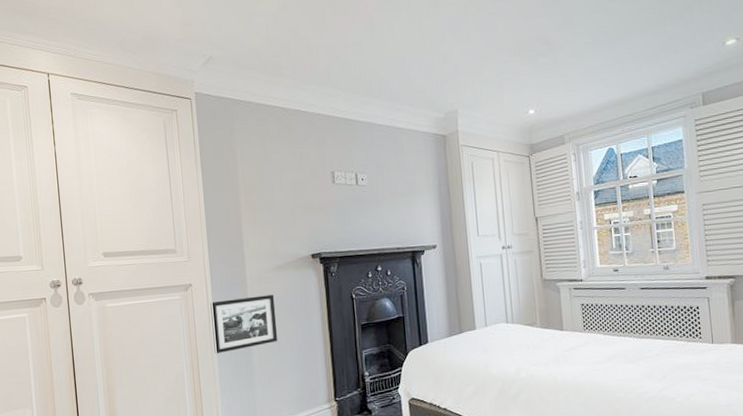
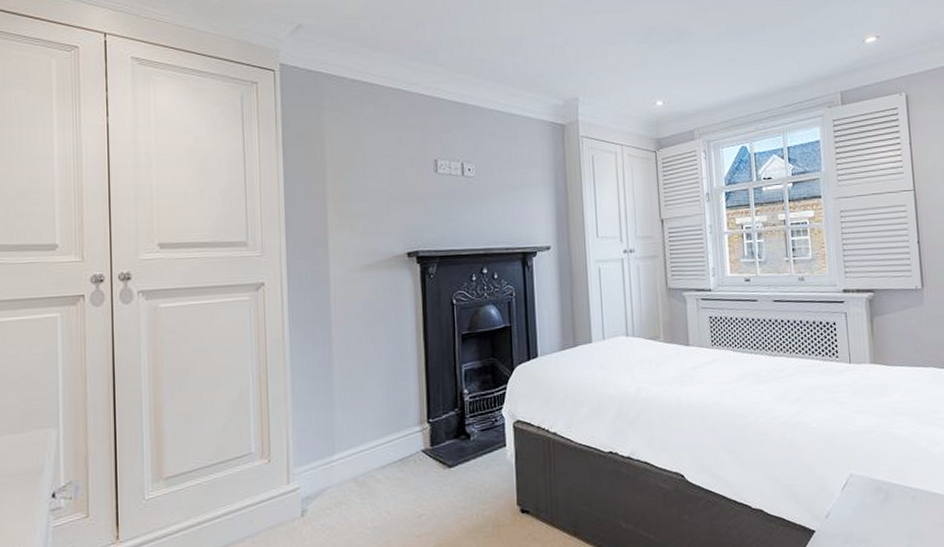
picture frame: present [210,294,278,354] -> none [285,297,364,366]

